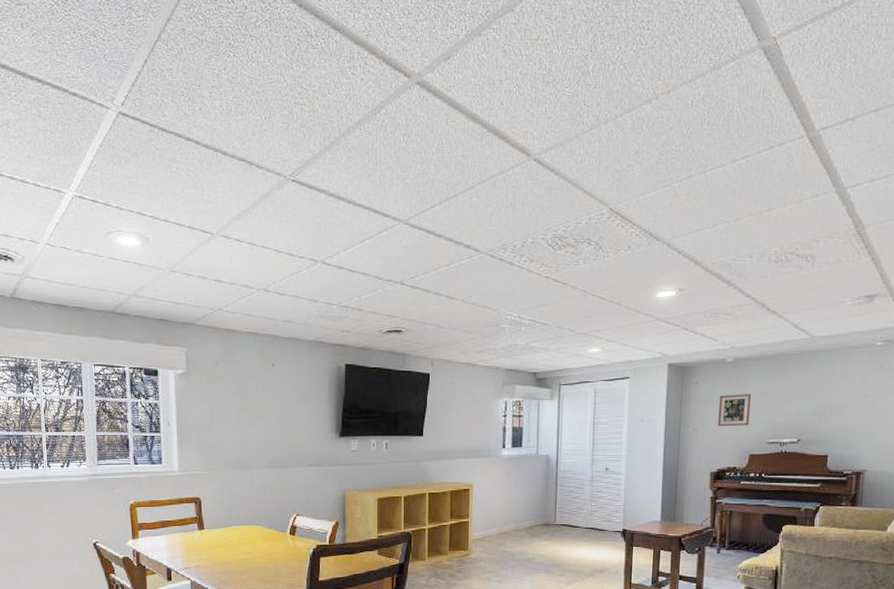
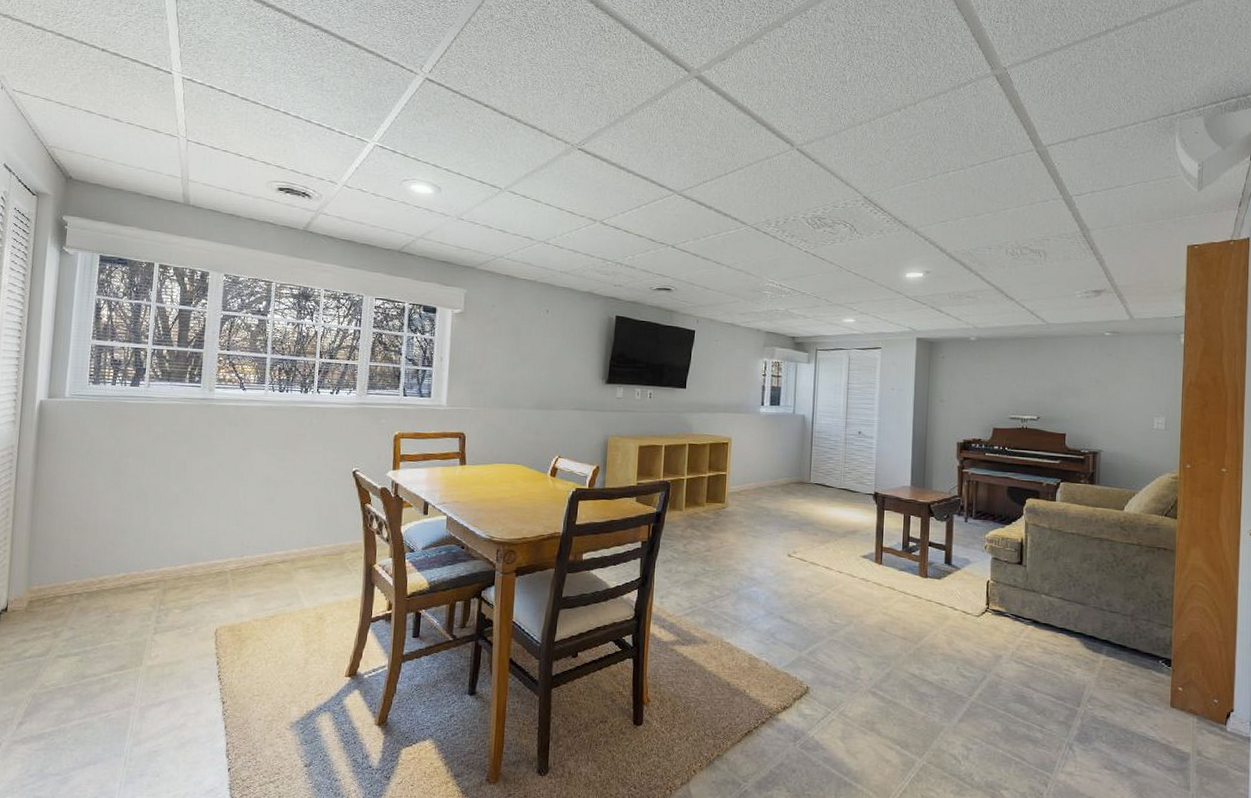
picture frame: present [718,394,752,427] -> none [963,370,994,401]

